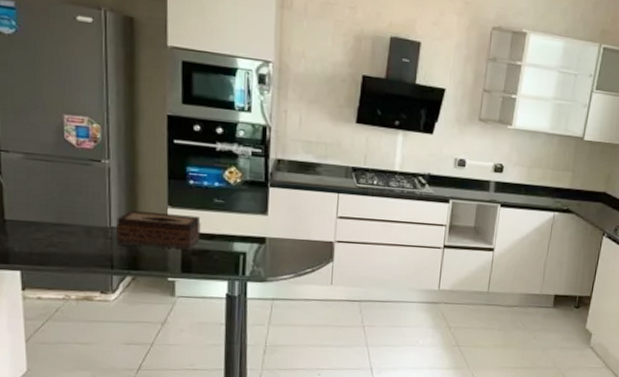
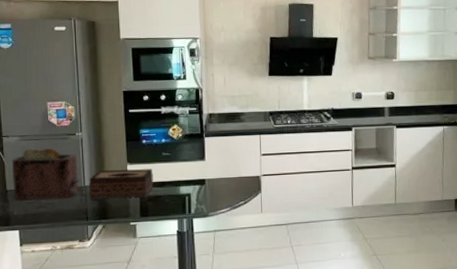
toaster: none [12,170,106,241] -> present [11,148,81,200]

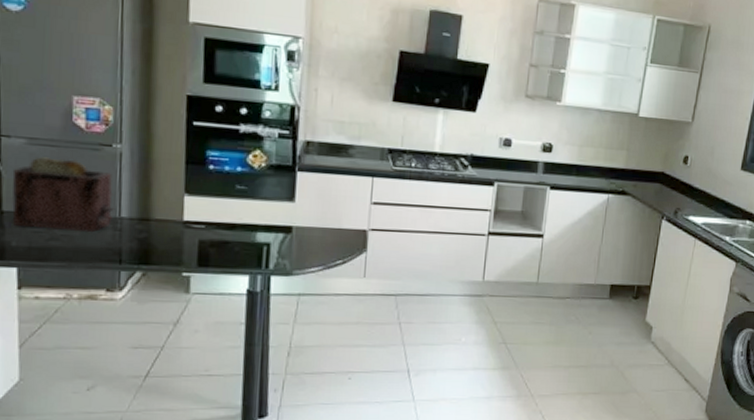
tissue box: present [89,169,154,200] -> none [126,198,221,243]

